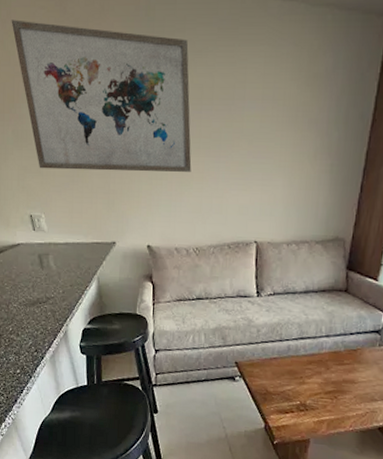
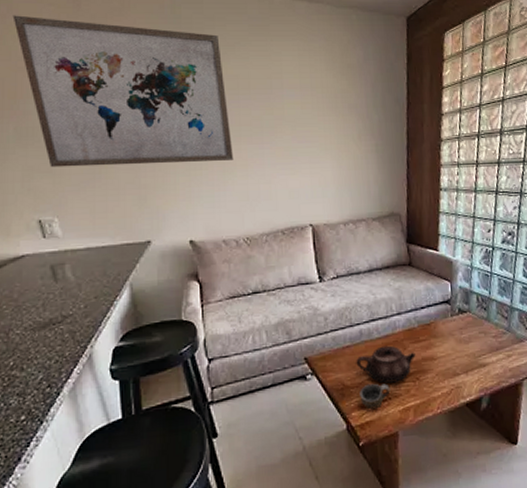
teapot: none [280,363,338,397] -> present [356,345,416,384]
cup: none [280,393,309,416] -> present [359,383,391,410]

